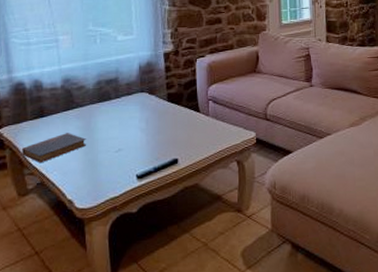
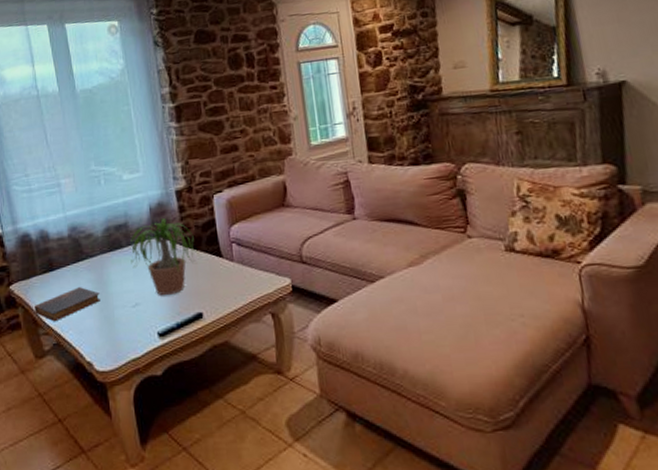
potted plant: none [118,76,180,144] -> present [130,218,200,296]

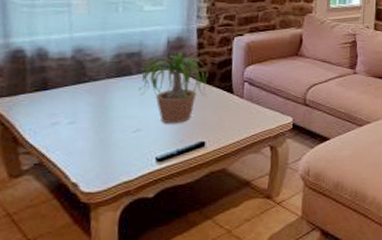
book: present [34,287,101,322] -> none [17,109,99,142]

